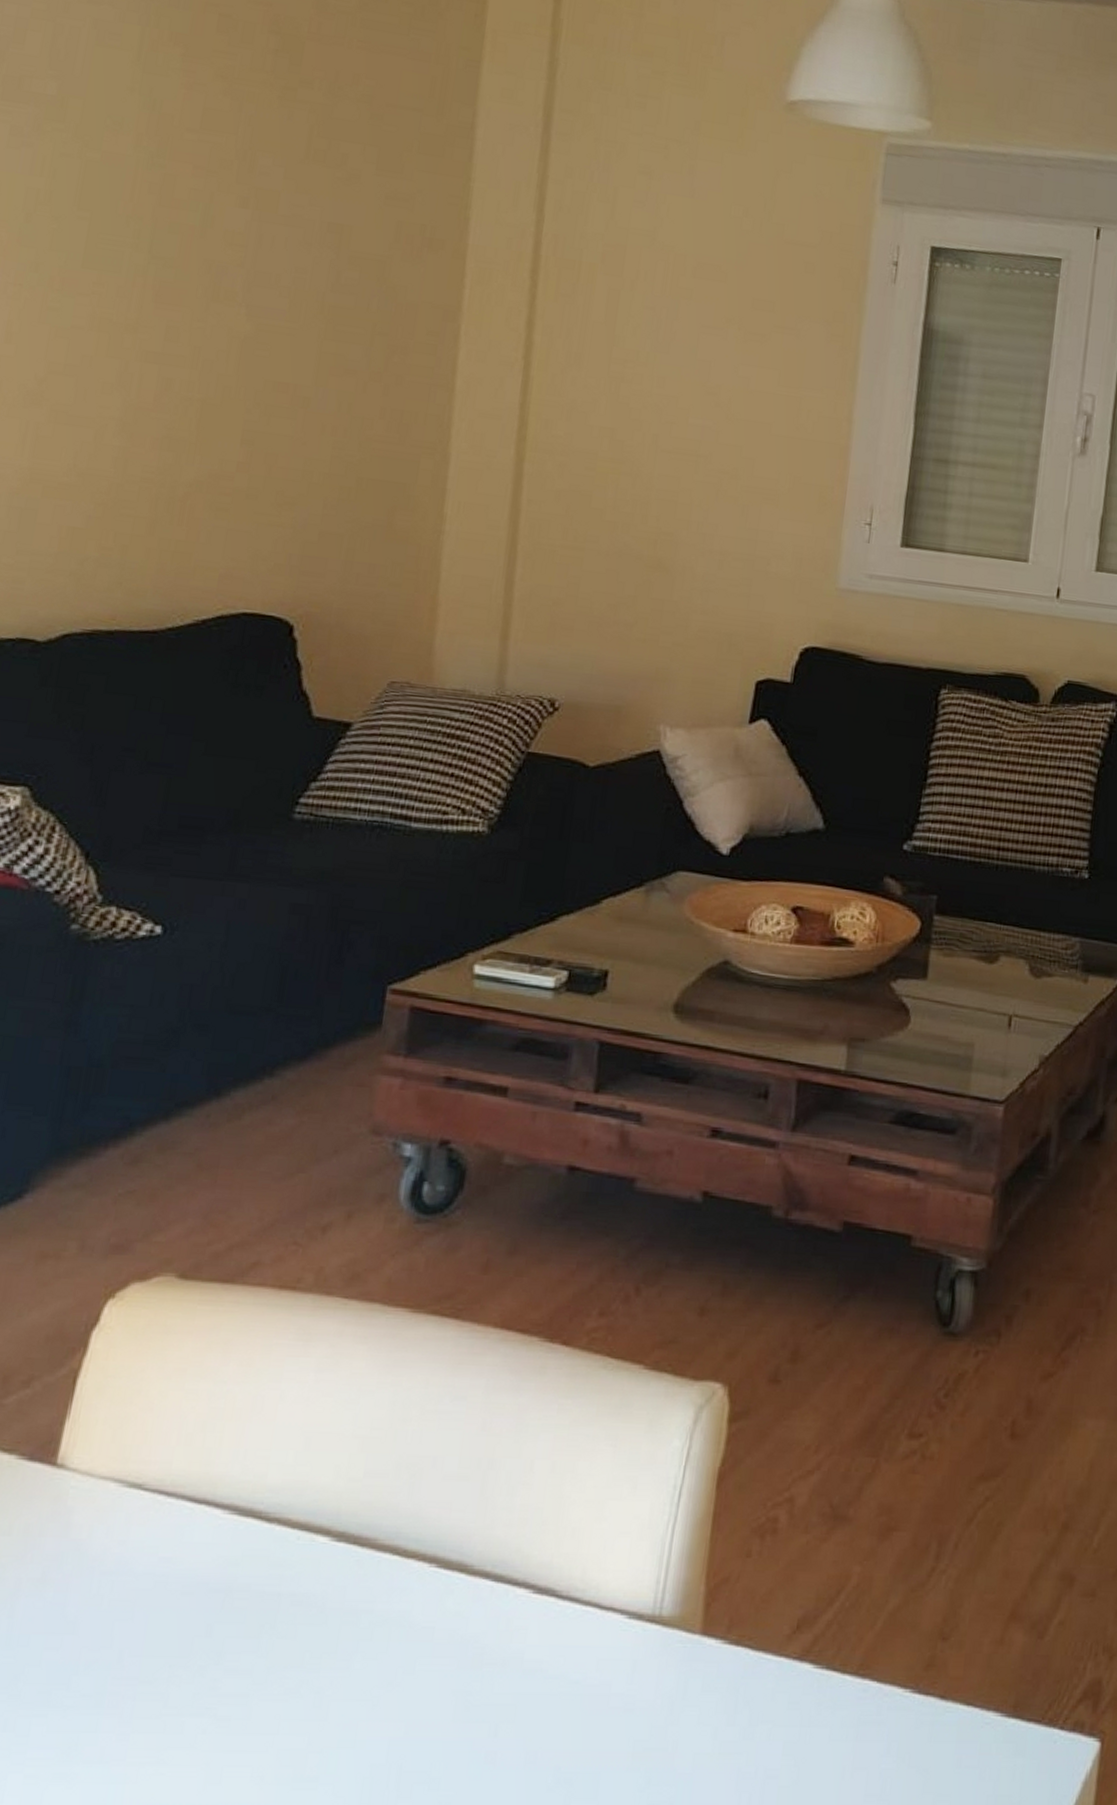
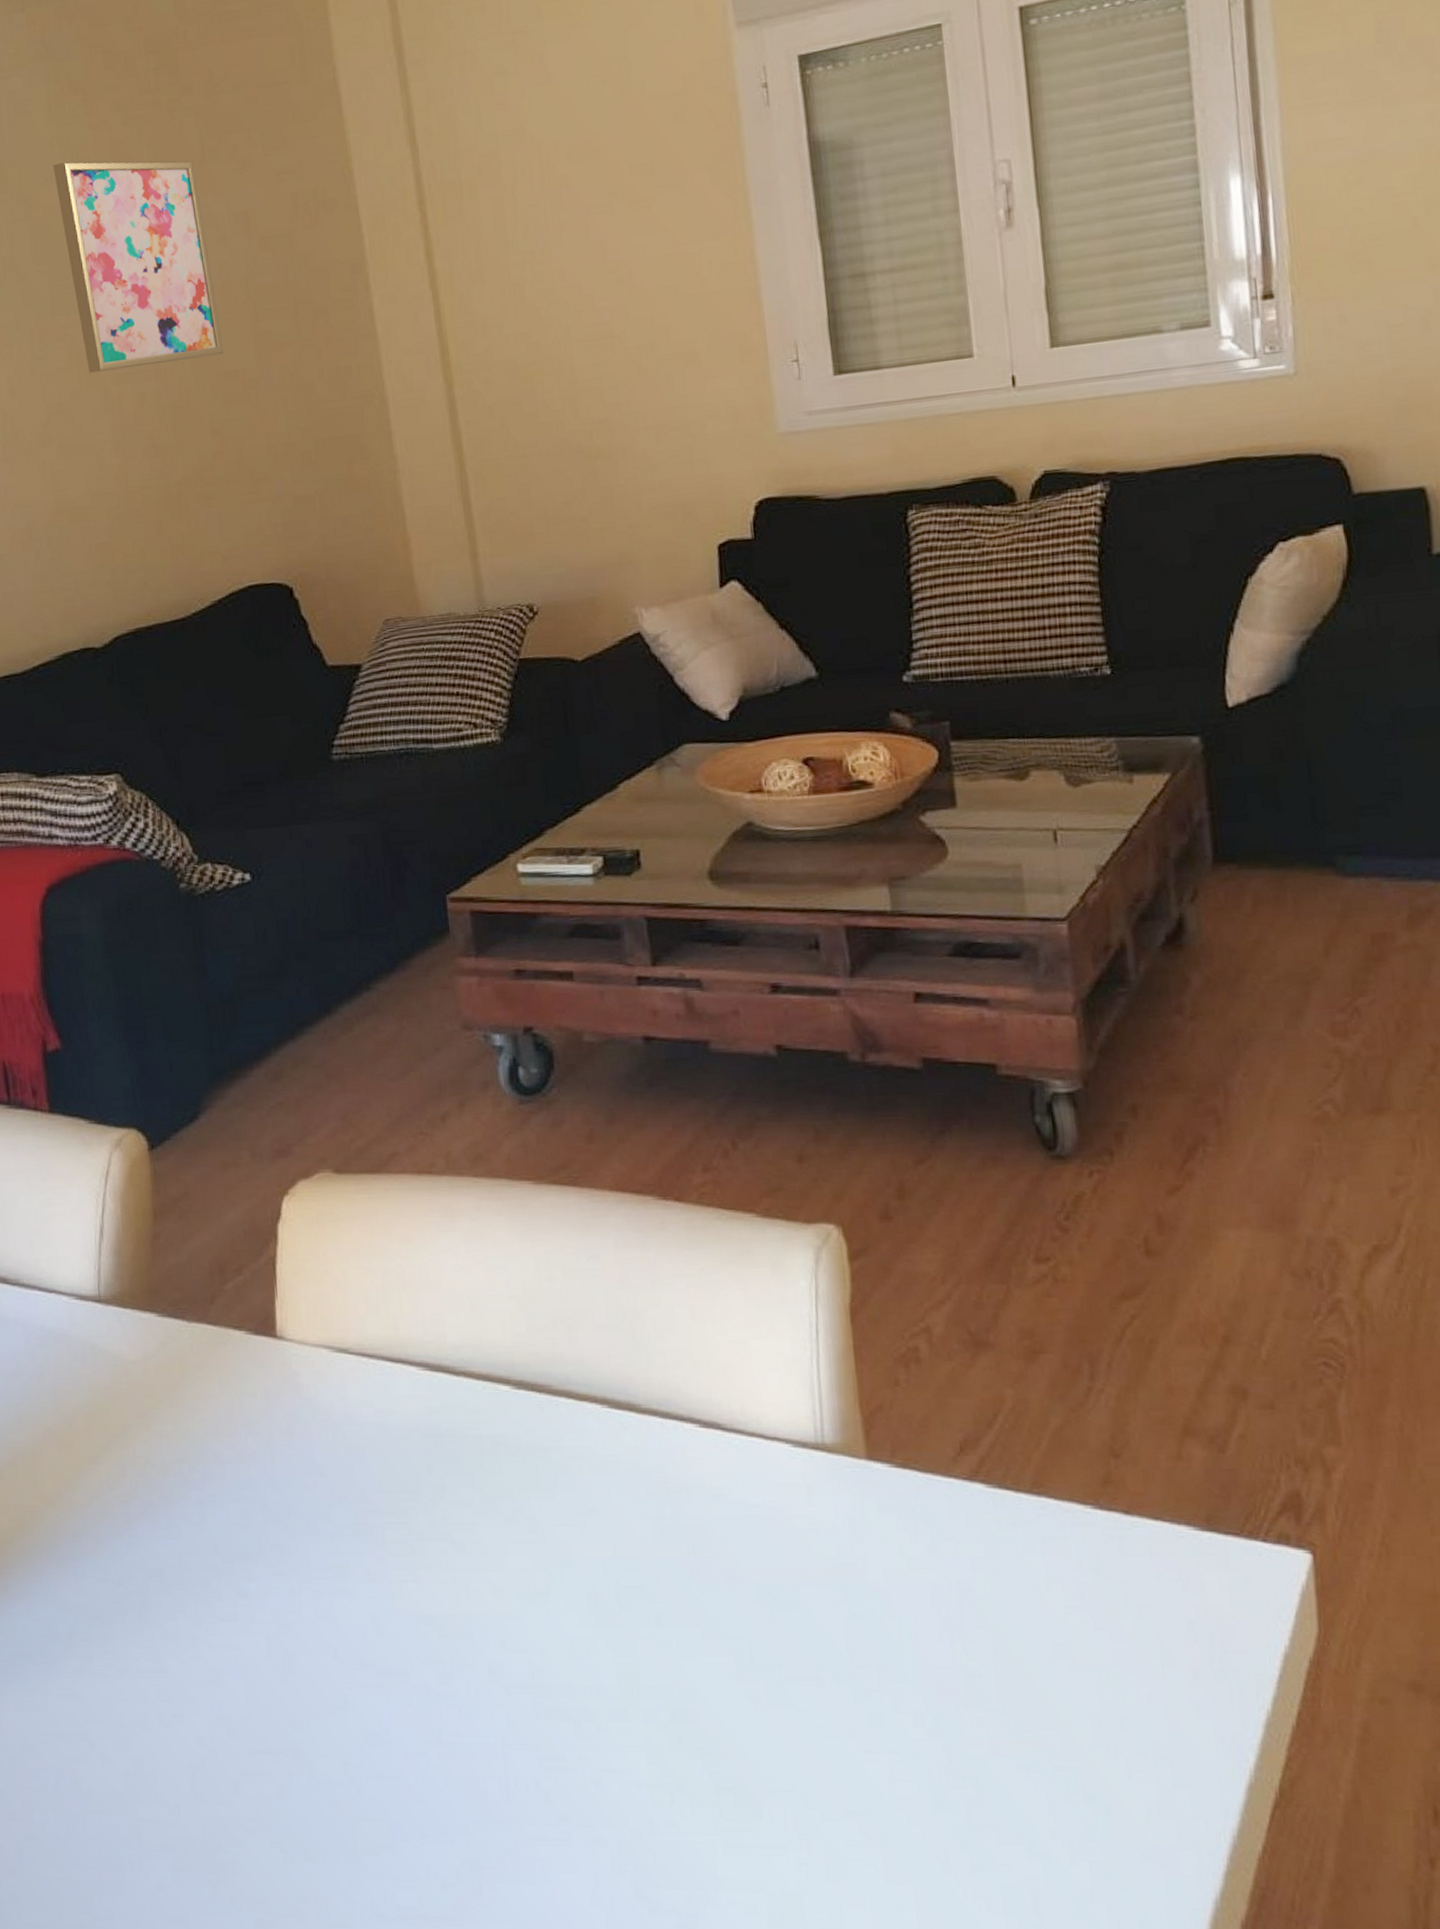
wall art: none [110,110,294,363] -> present [53,161,224,373]

